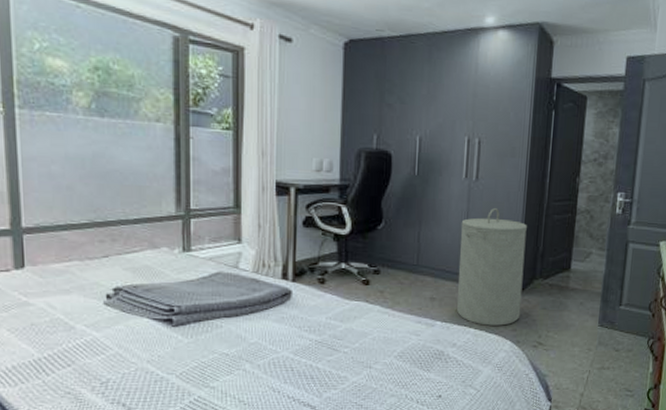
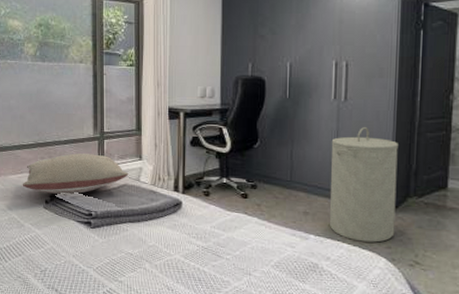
pillow: none [71,235,224,288] -> present [22,153,129,195]

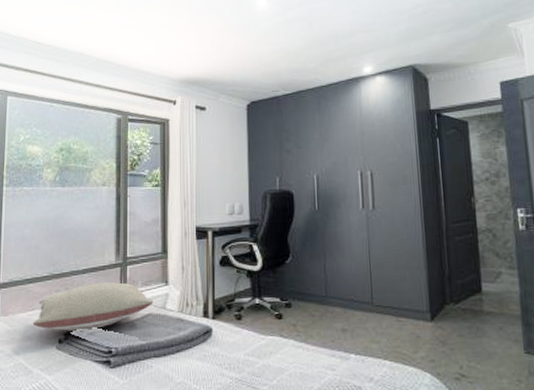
laundry hamper: present [330,127,398,243] -> none [363,235,437,357]

